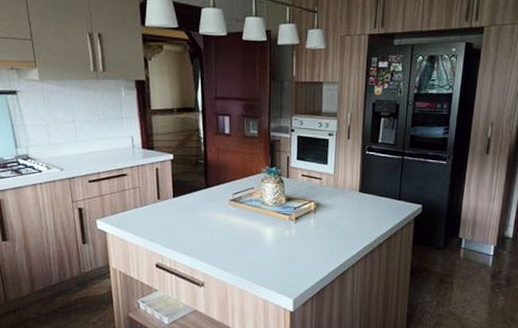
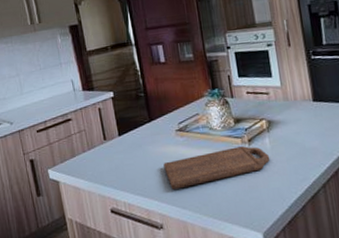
cutting board: none [213,222,312,253] -> present [163,146,270,190]

